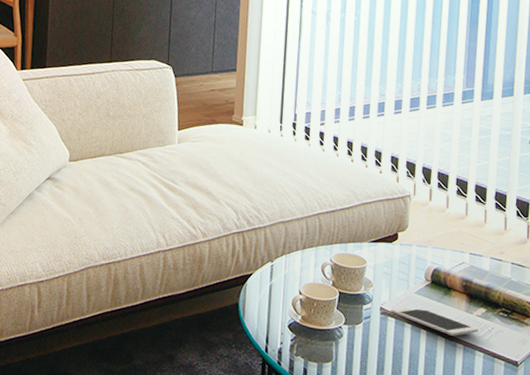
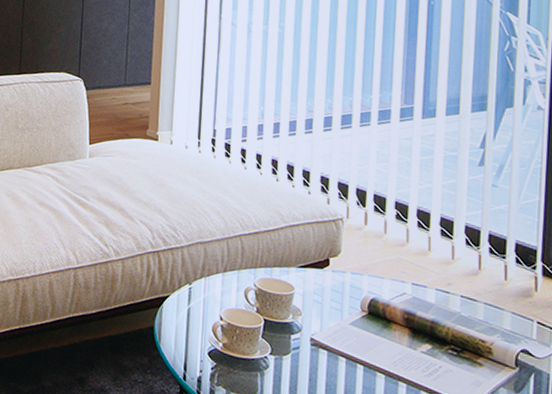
cell phone: present [390,307,479,336] -> none [322,339,424,374]

